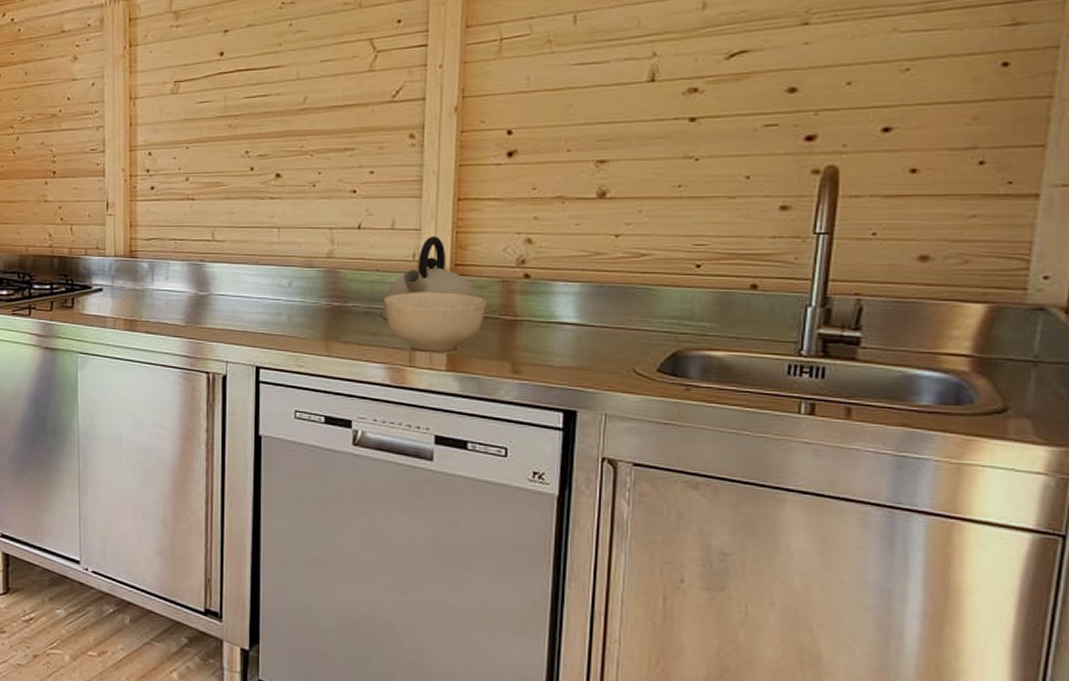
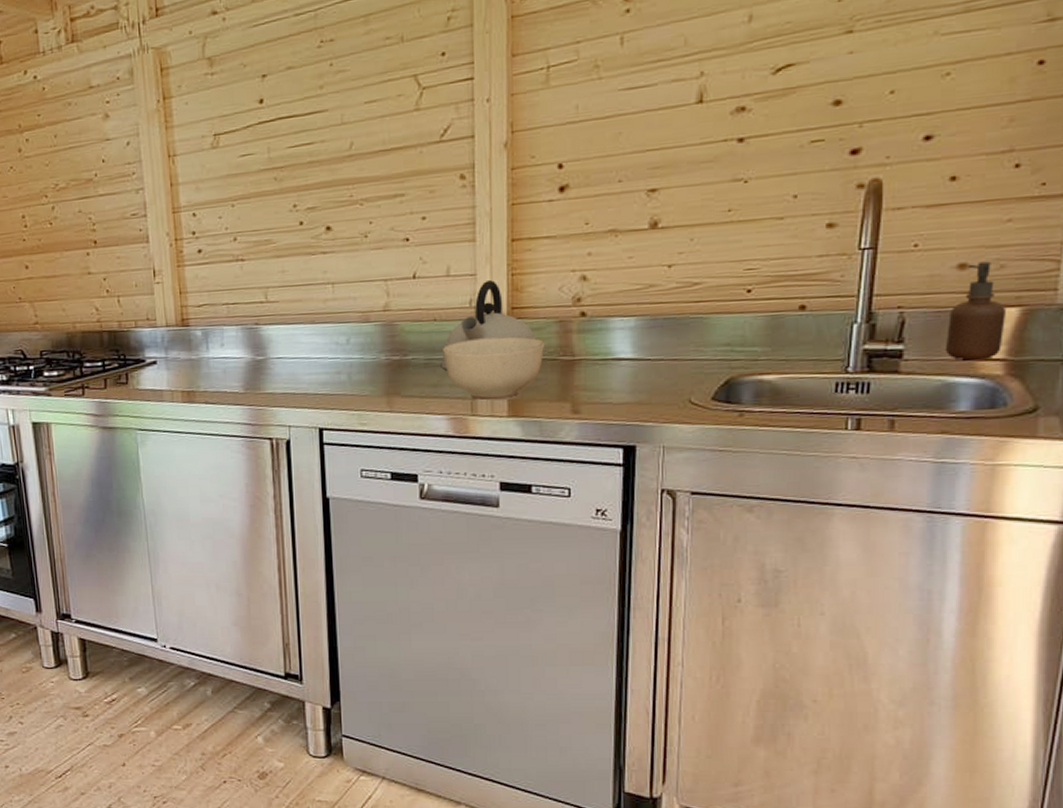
soap dispenser: none [907,255,971,354] -> present [946,261,1005,361]

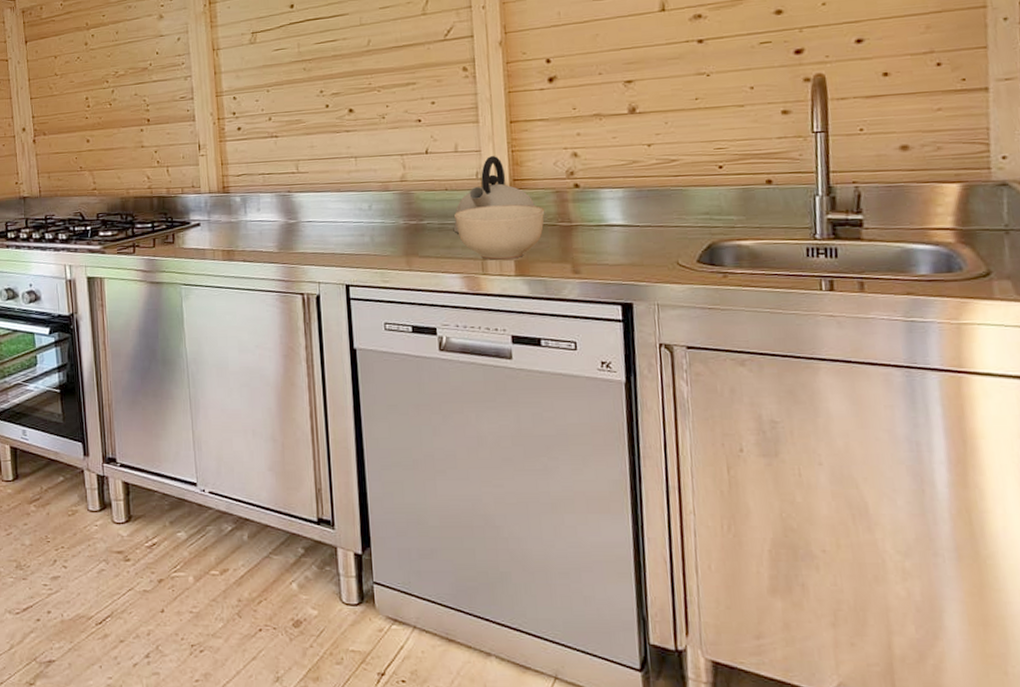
soap dispenser: present [946,261,1005,361] -> none [898,143,950,229]

